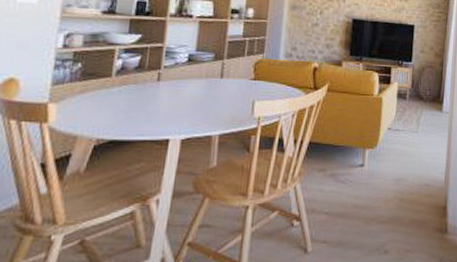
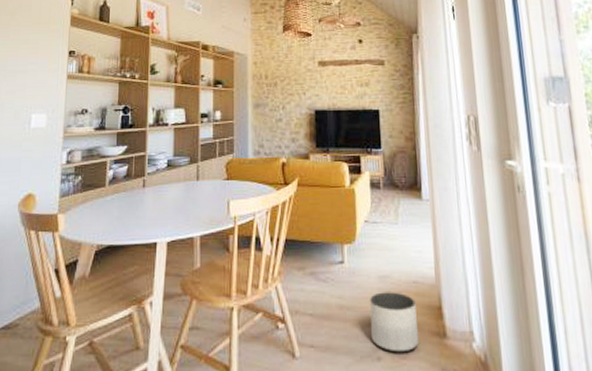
planter: none [382,193,425,247] -> present [370,292,419,353]

